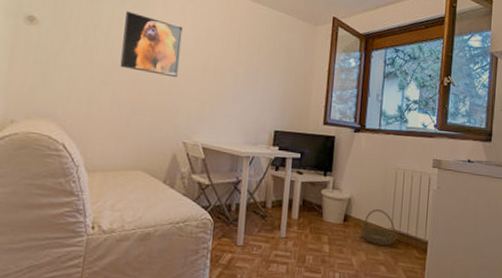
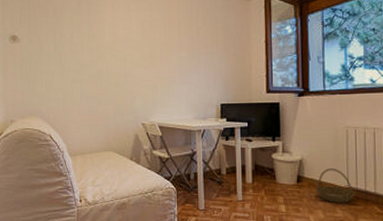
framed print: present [120,11,183,78] -> none [83,18,130,69]

